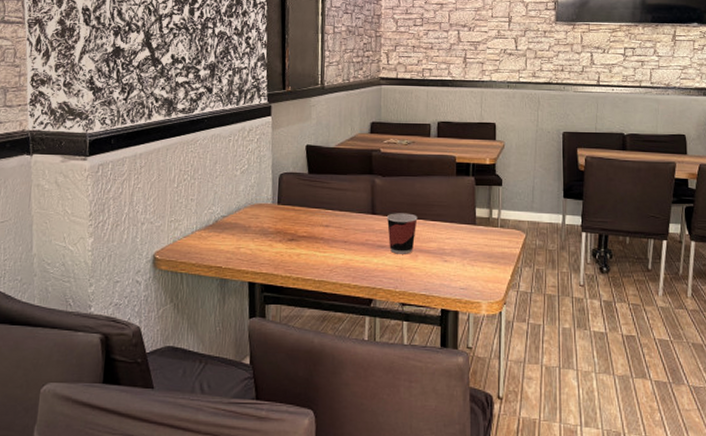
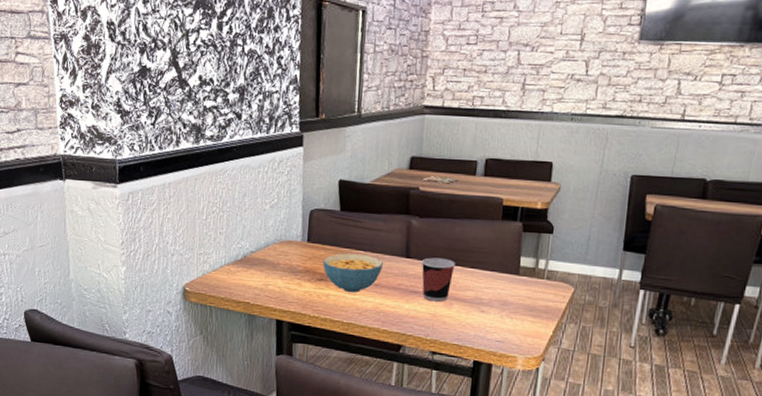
cereal bowl: none [293,212,351,250] -> present [323,253,383,293]

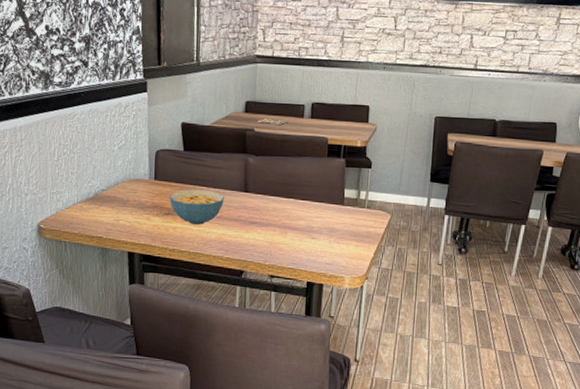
cup: present [421,257,456,302] -> none [258,191,289,231]

